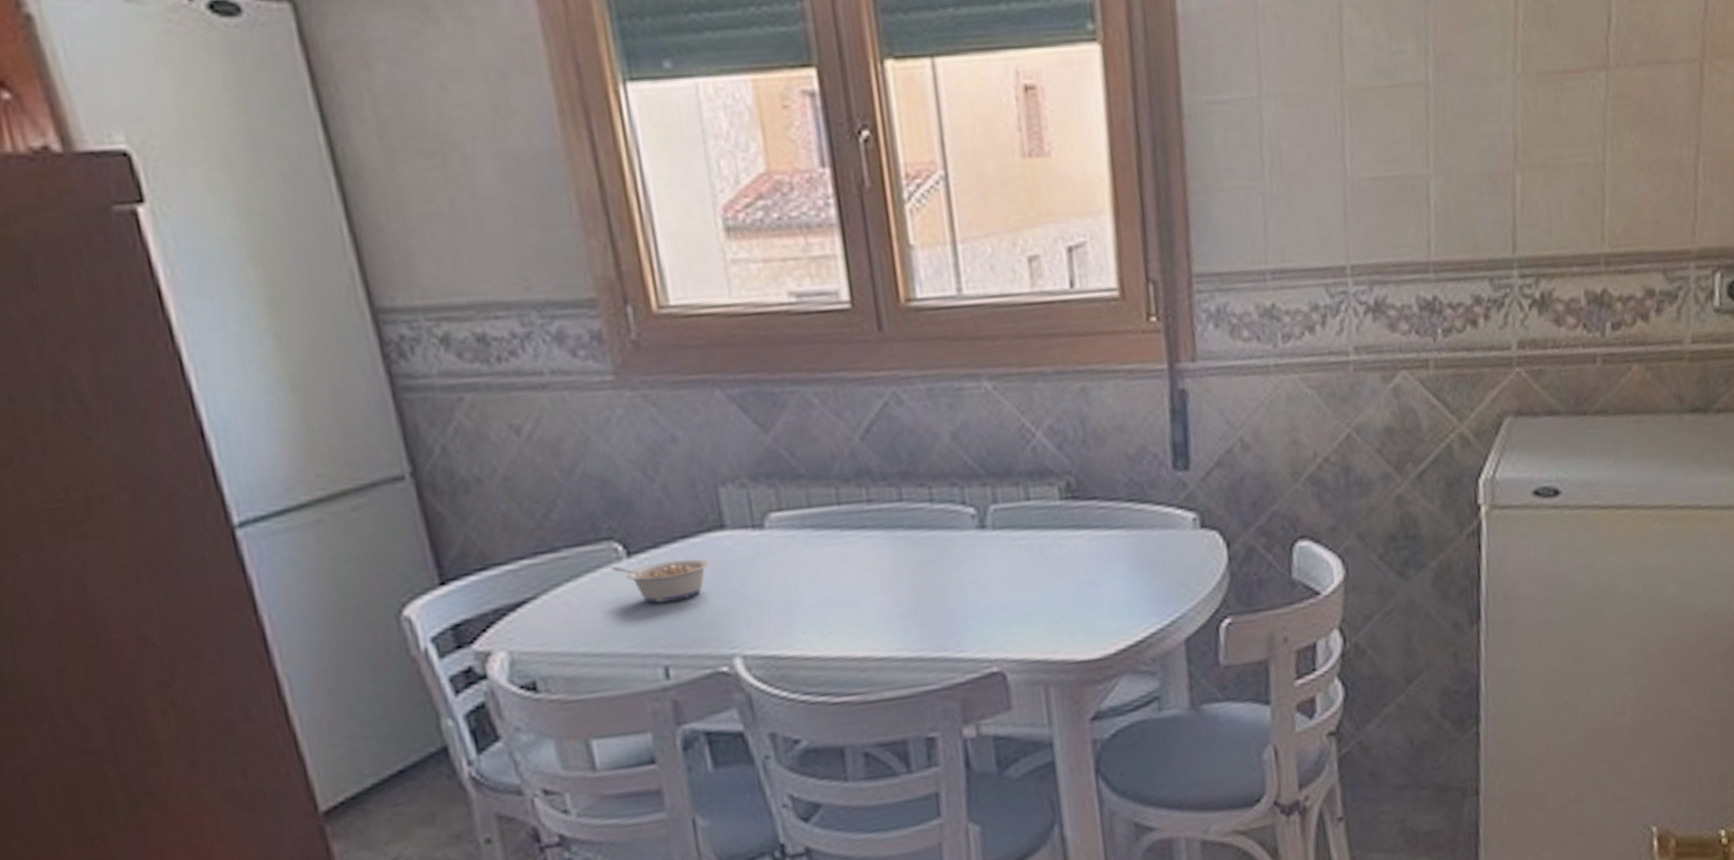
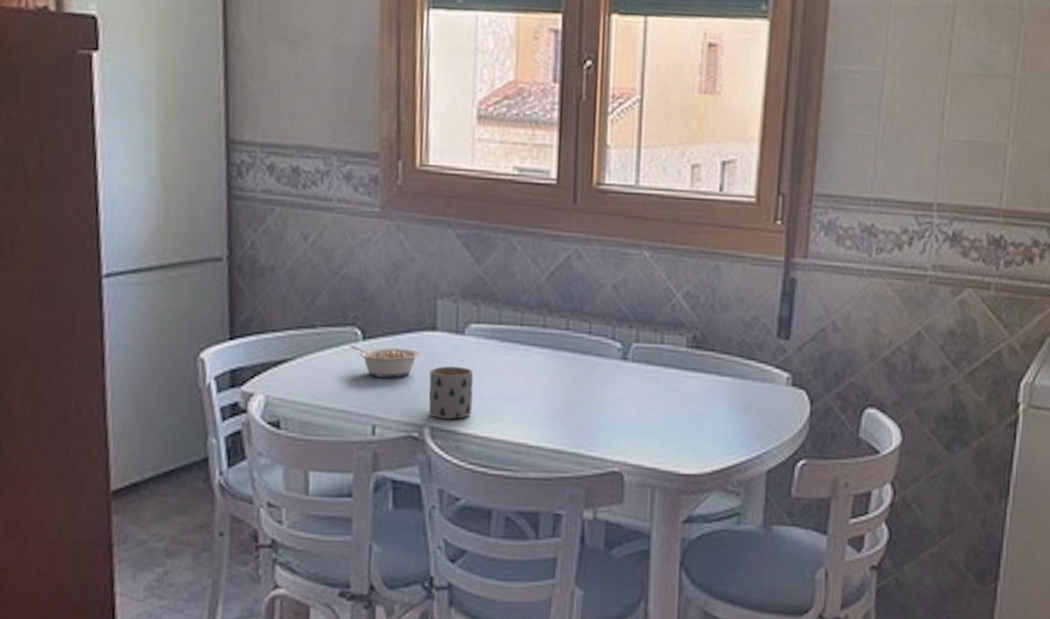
mug: none [727,571,794,644] -> present [429,366,474,420]

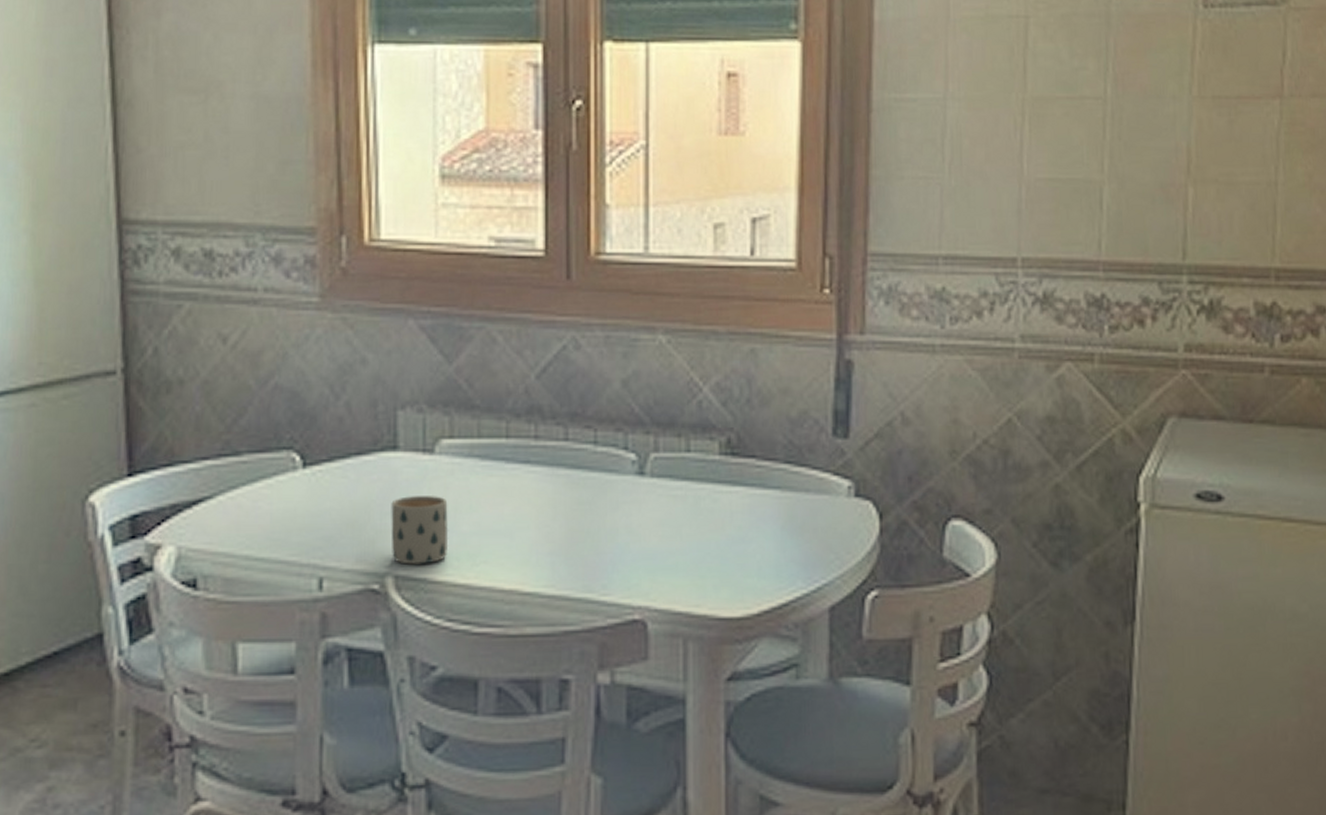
legume: present [350,346,420,378] -> none [286,475,378,515]

